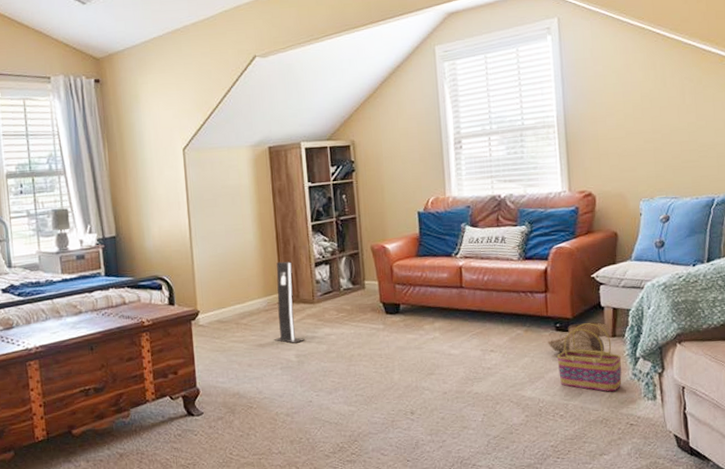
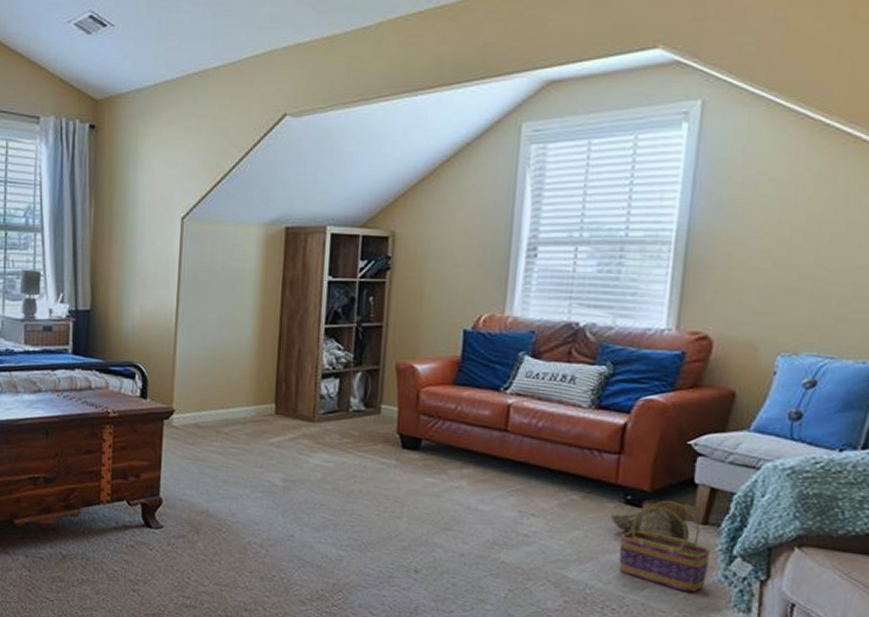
speaker: present [274,261,305,343] -> none [258,366,296,465]

